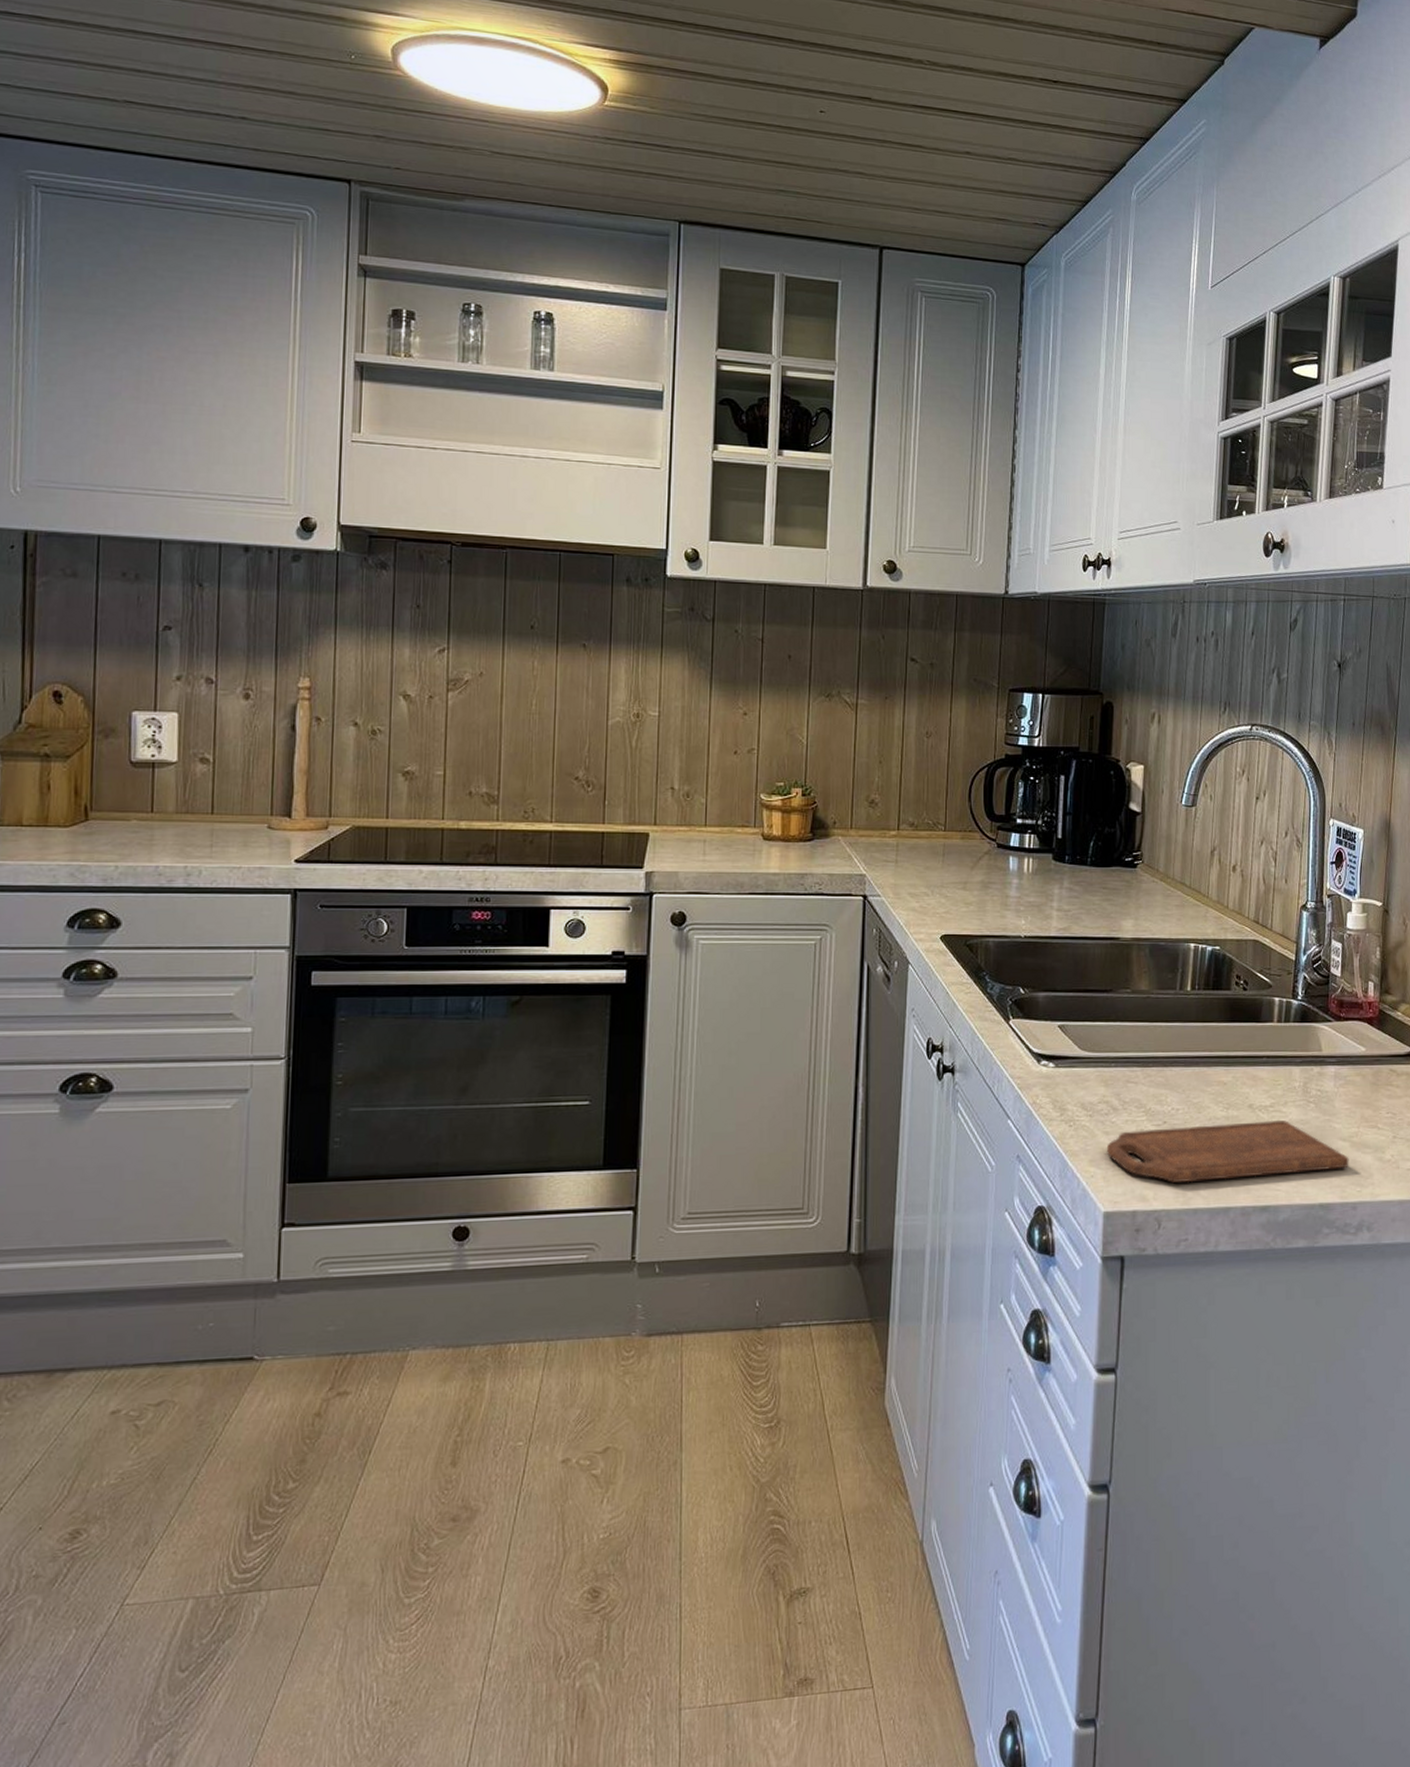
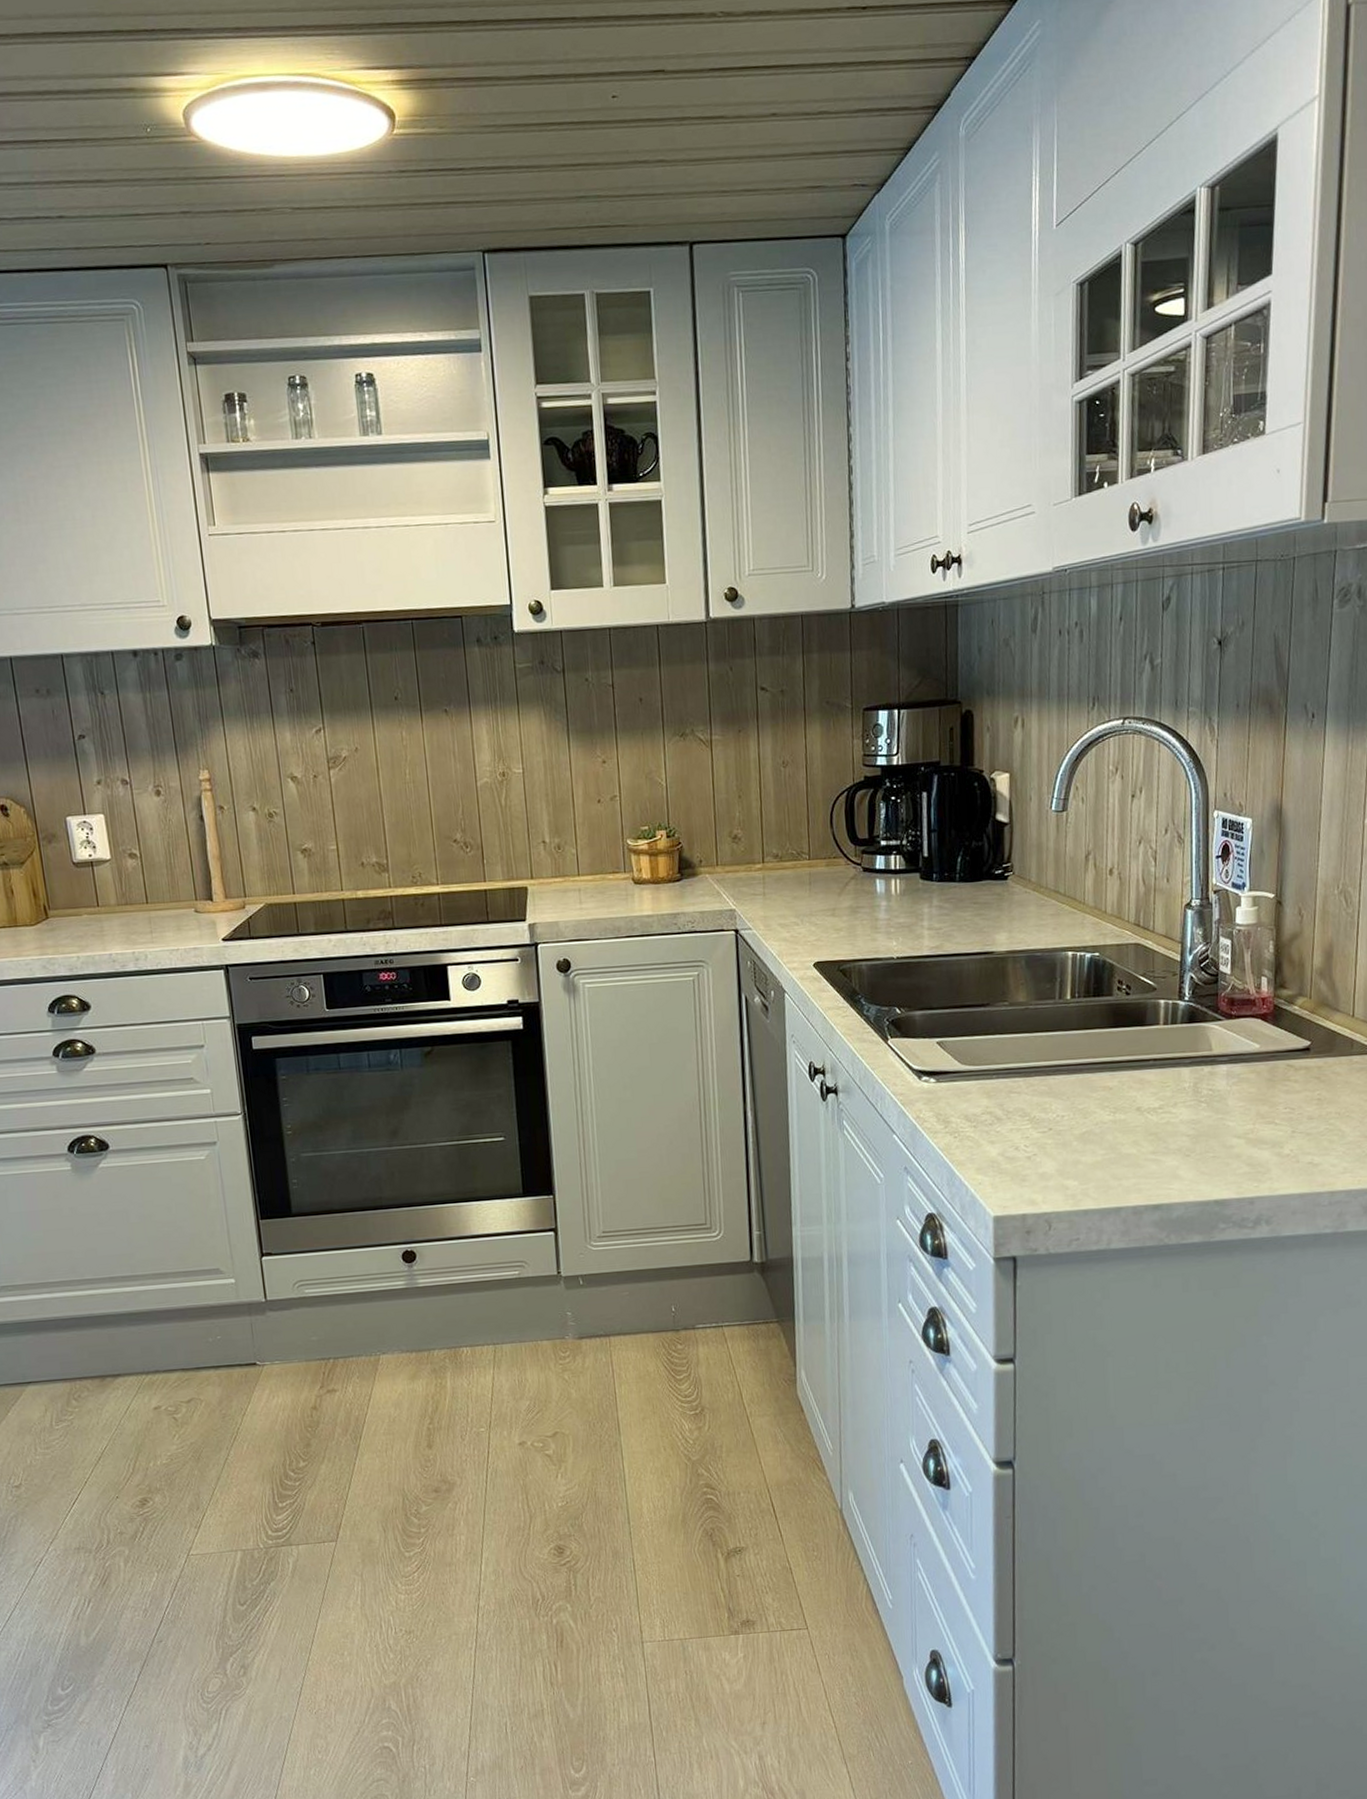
cutting board: present [1106,1120,1349,1183] -> none [992,1121,1245,1186]

